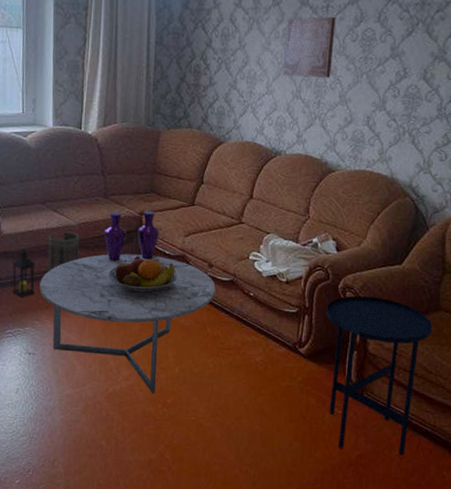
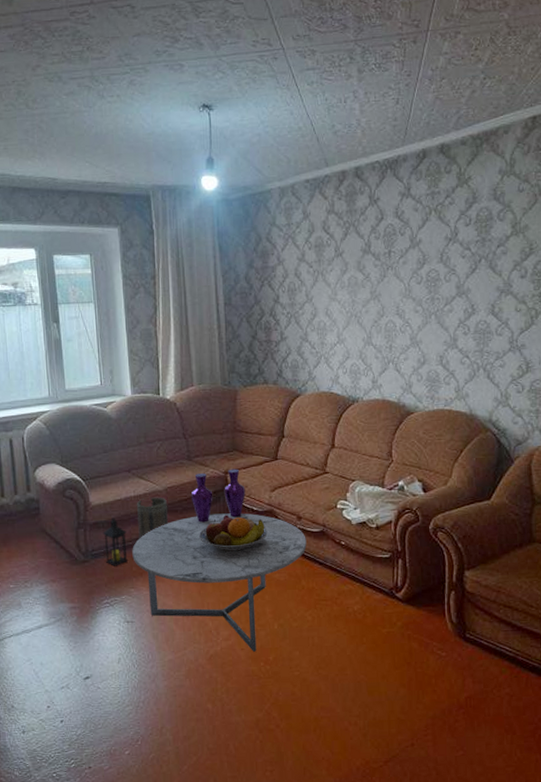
wall art: present [283,17,336,78] -> none [350,262,400,324]
side table: present [326,295,432,455] -> none [419,534,528,693]

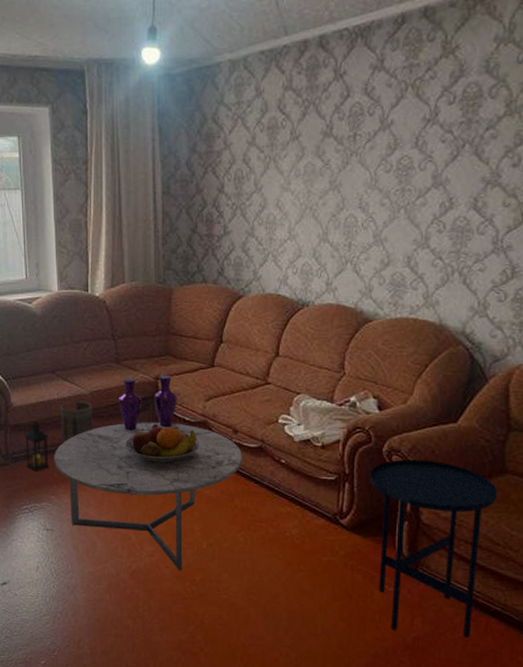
side table: none [419,534,528,693] -> present [369,459,497,638]

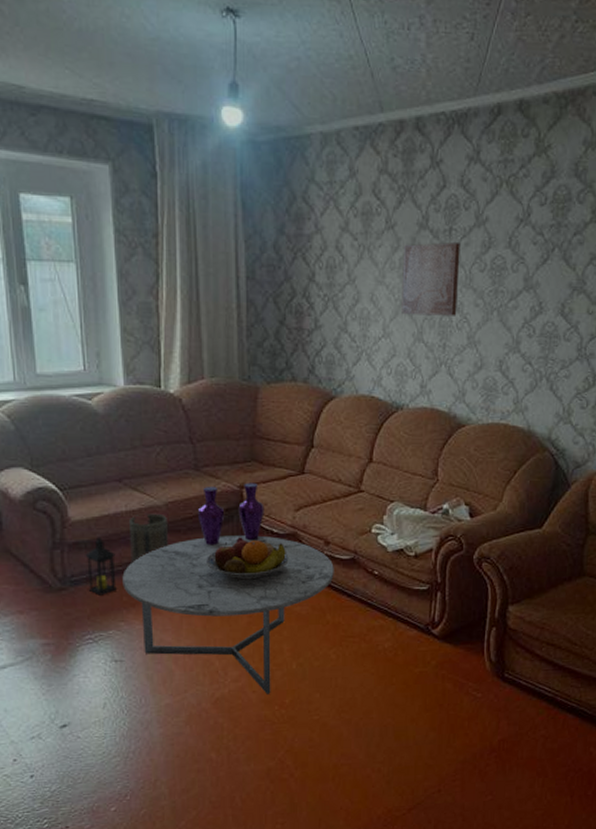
wall art: none [307,147,365,218] -> present [401,242,460,316]
side table: present [369,459,497,638] -> none [460,566,576,735]

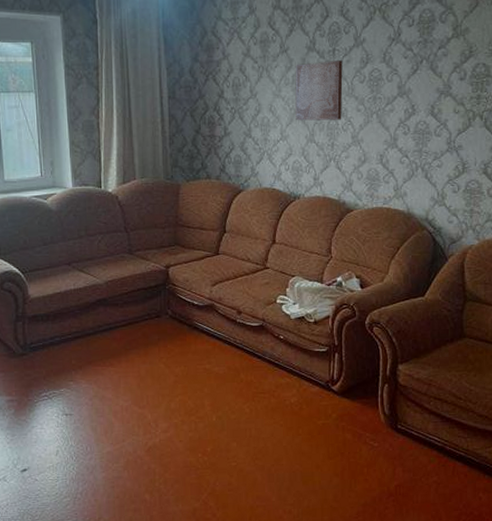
lantern: present [85,537,117,596] -> none [42,311,67,359]
coffee table: present [122,535,334,694] -> none [71,307,246,443]
basket: present [129,513,169,564] -> none [77,290,109,332]
vase: present [197,482,264,546] -> none [131,263,187,316]
fruit bowl: present [205,537,289,580] -> none [138,308,208,345]

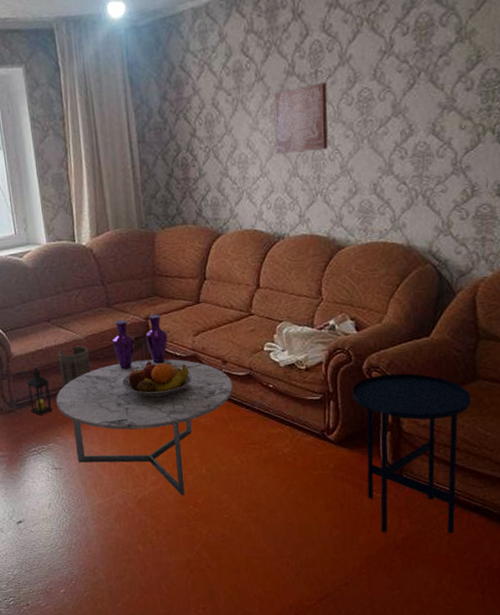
lantern: none [42,311,67,359] -> present [26,368,53,415]
coffee table: none [71,307,246,443] -> present [56,359,233,496]
basket: none [77,290,109,332] -> present [58,345,91,388]
vase: none [131,263,187,316] -> present [112,314,168,370]
fruit bowl: none [138,308,208,345] -> present [121,361,192,398]
side table: none [355,329,458,481] -> present [352,373,471,533]

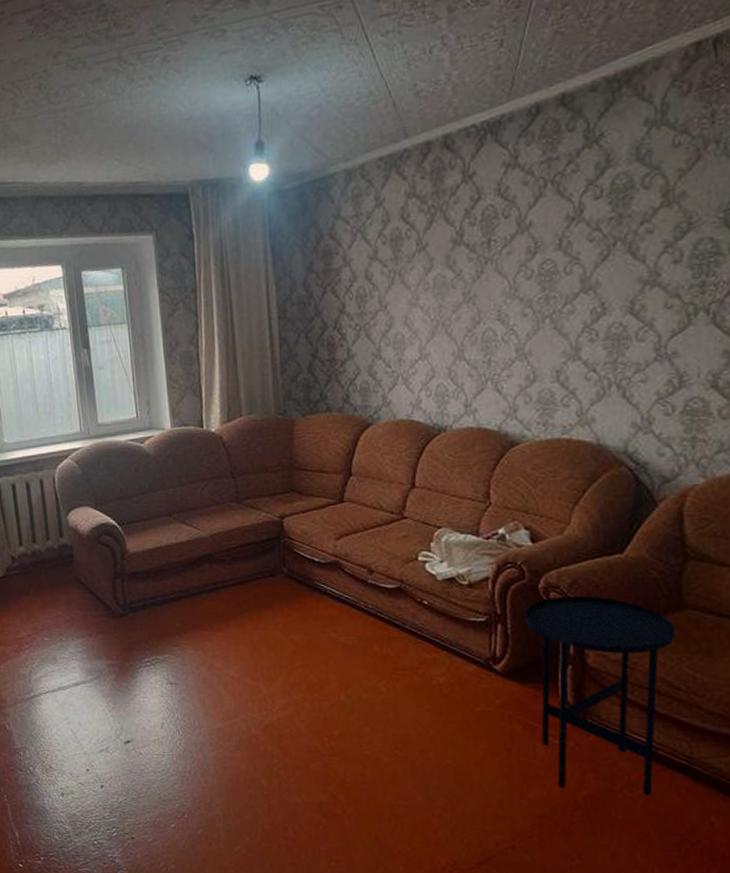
lantern: present [26,368,53,415] -> none [142,567,170,621]
coffee table: present [56,359,233,496] -> none [174,564,380,725]
basket: present [58,345,91,388] -> none [179,544,216,592]
vase: present [112,314,168,370] -> none [240,513,305,575]
fruit bowl: present [121,361,192,398] -> none [249,566,332,609]
wall art: present [273,83,328,155] -> none [437,253,502,335]

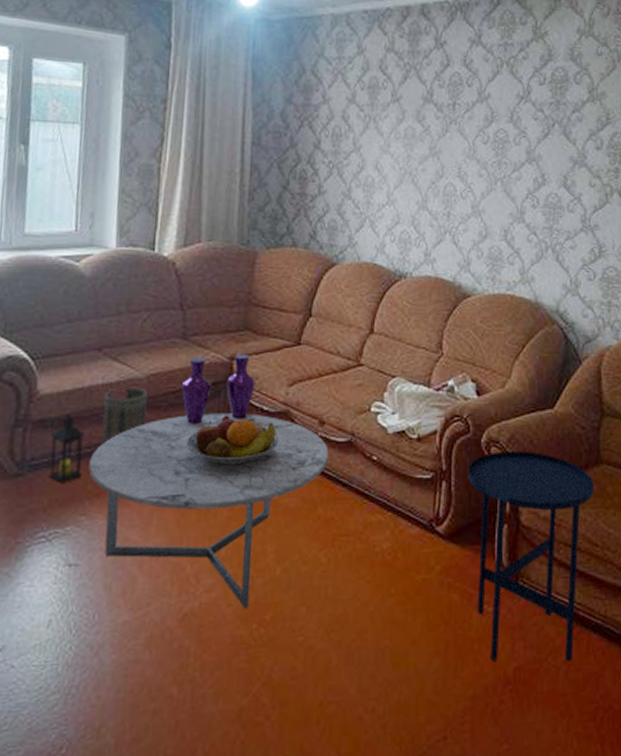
lantern: none [142,567,170,621] -> present [48,413,85,483]
coffee table: none [174,564,380,725] -> present [88,413,329,608]
basket: none [179,544,216,592] -> present [101,387,147,445]
vase: none [240,513,305,575] -> present [180,354,255,425]
fruit bowl: none [249,566,332,609] -> present [185,415,279,466]

